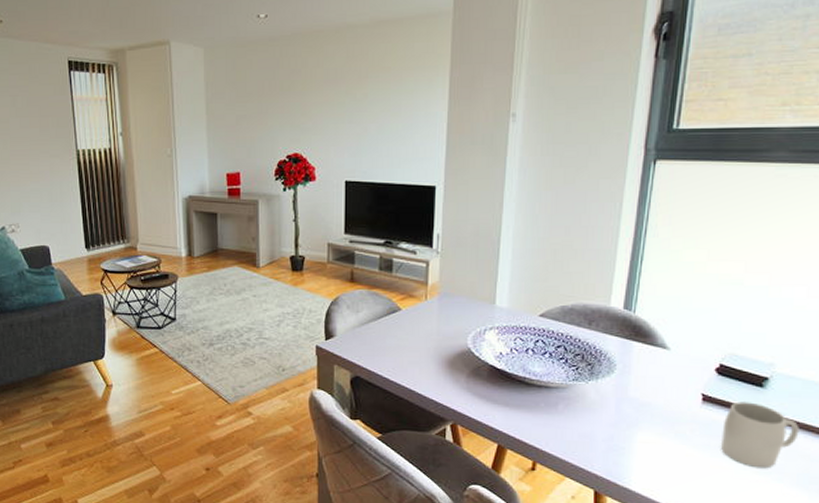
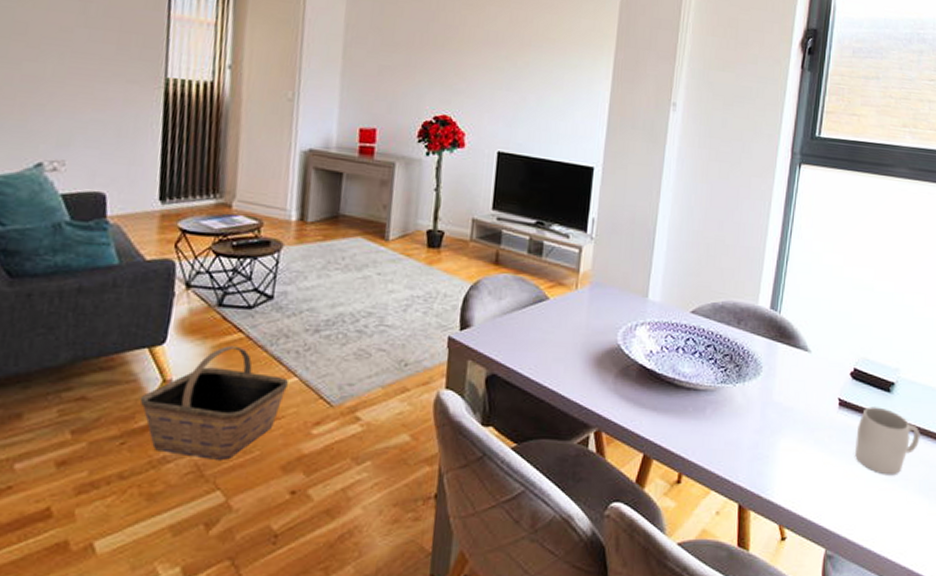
basket: none [93,358,194,444] -> present [139,346,288,460]

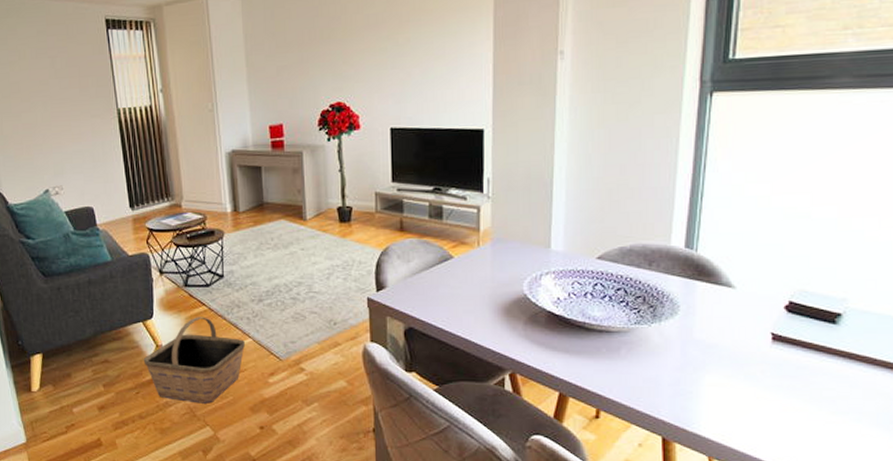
mug: present [855,406,920,474] -> none [794,340,877,407]

